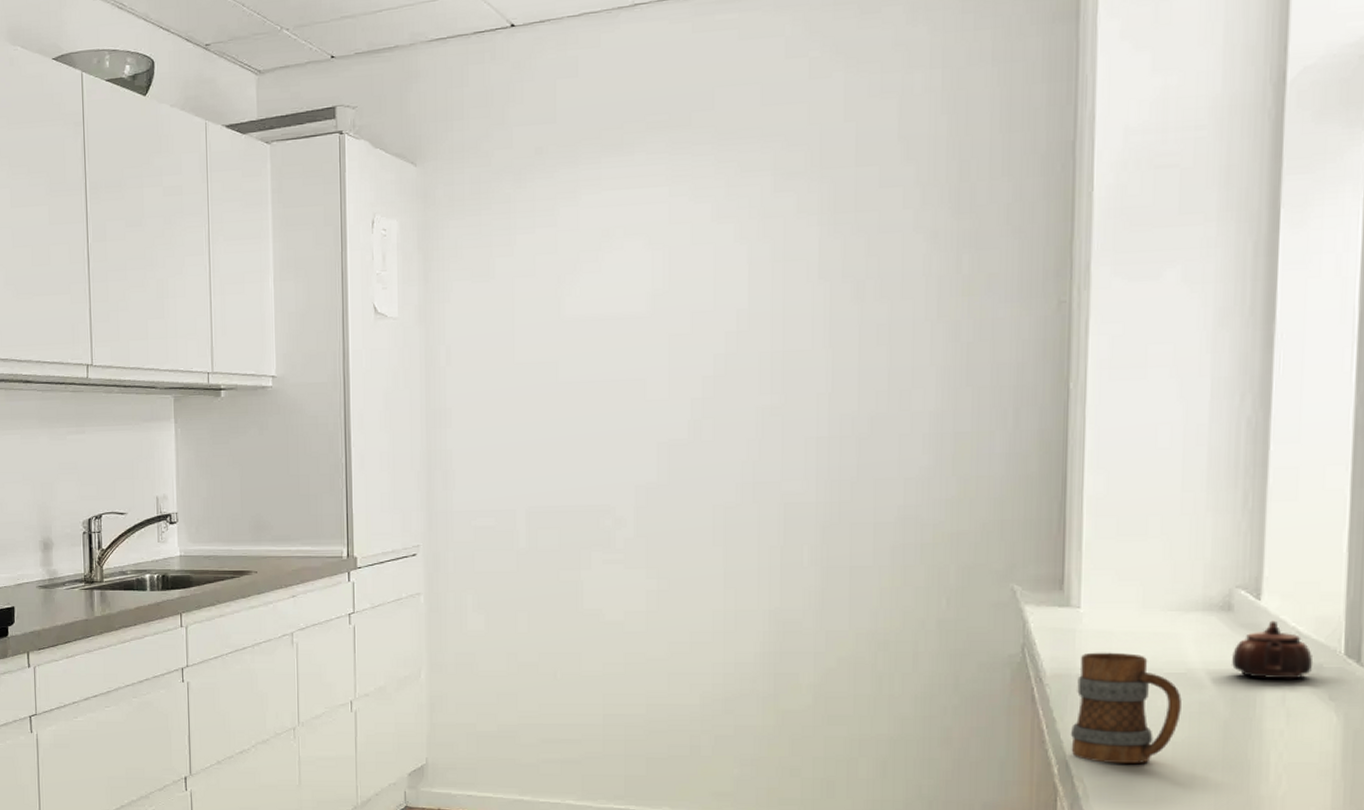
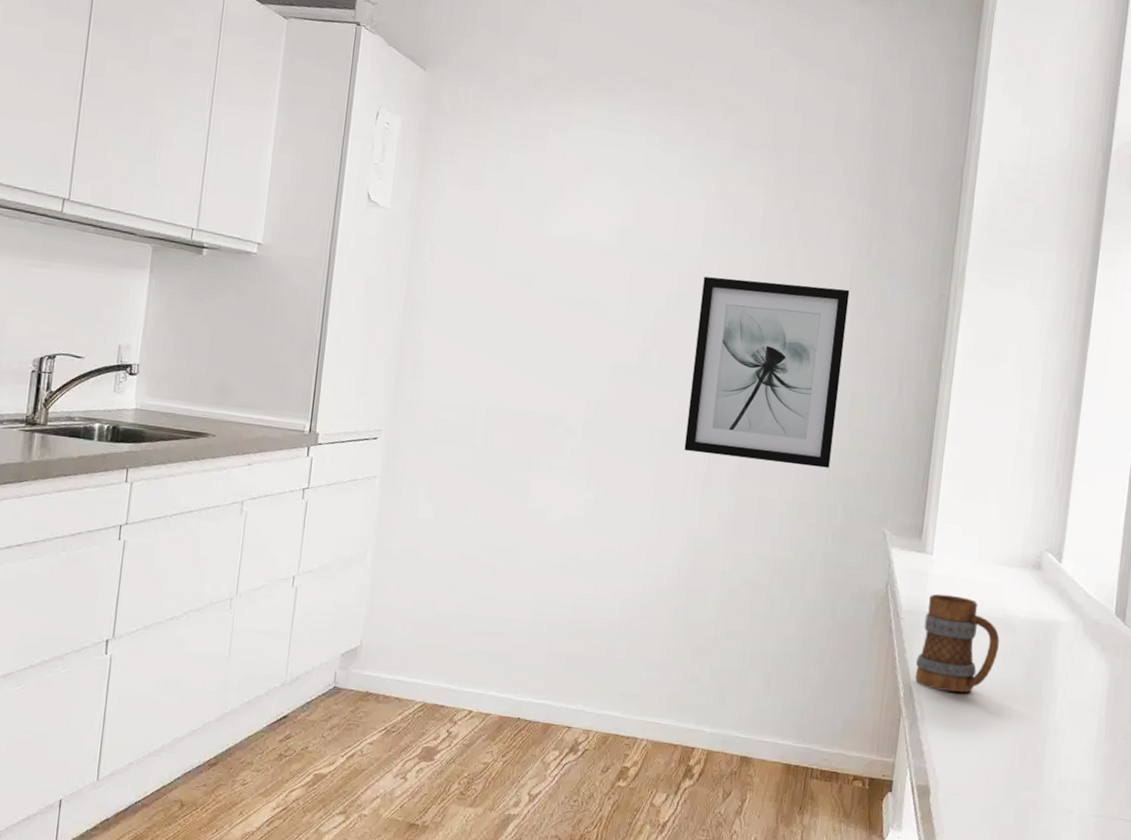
wall art: none [754,315,938,526] -> present [684,276,850,468]
teapot: present [1232,620,1314,680] -> none [1037,581,1094,632]

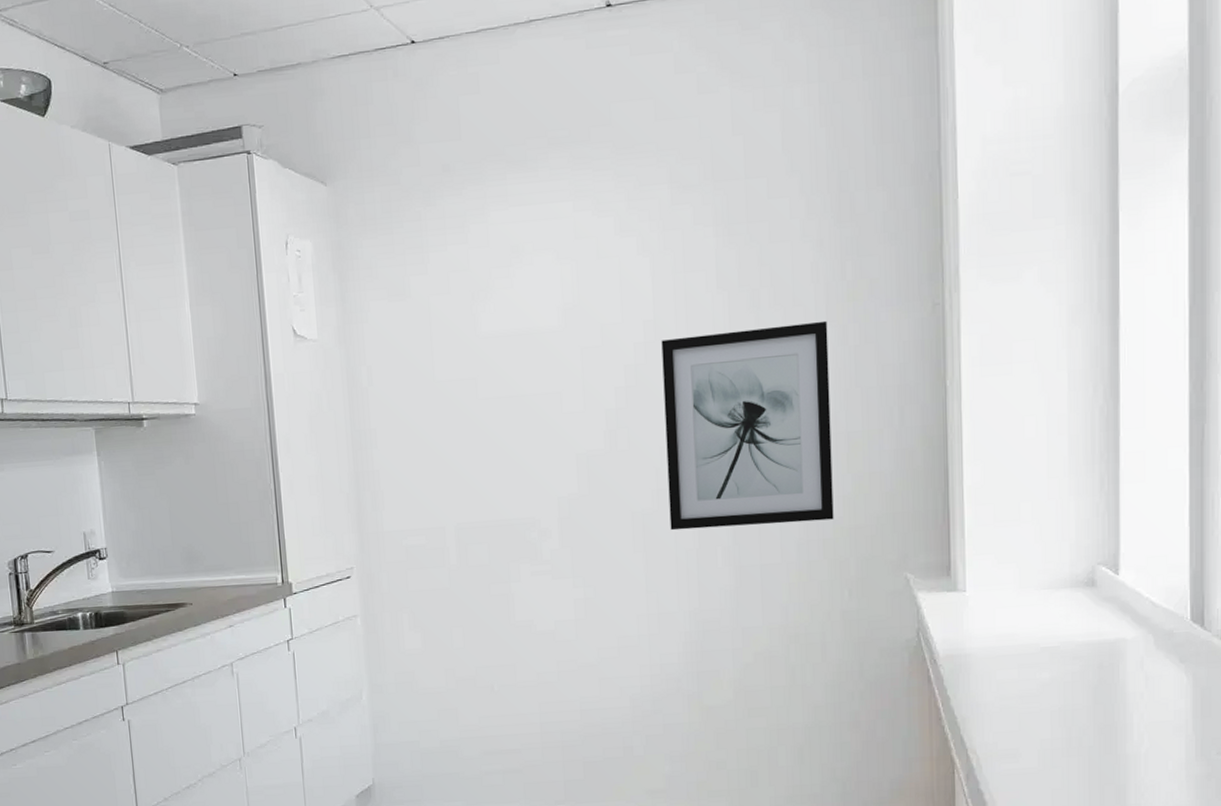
mug: present [915,593,1000,693] -> none [964,631,1057,735]

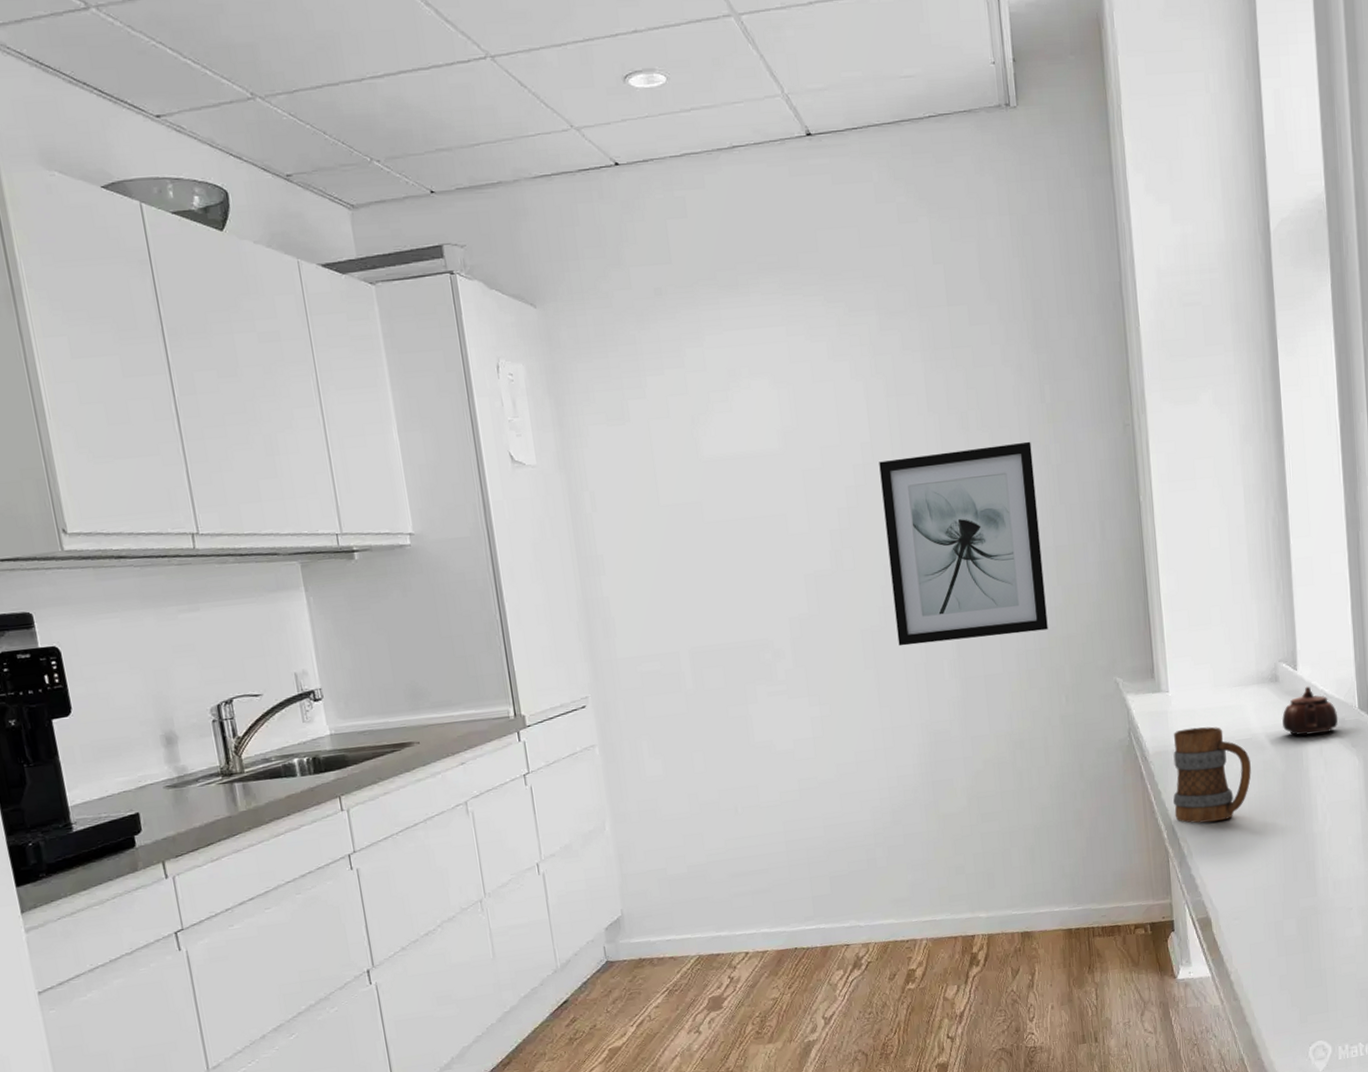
mug: none [964,631,1057,735] -> present [1173,726,1251,824]
teapot: none [1098,593,1165,647] -> present [1282,686,1338,736]

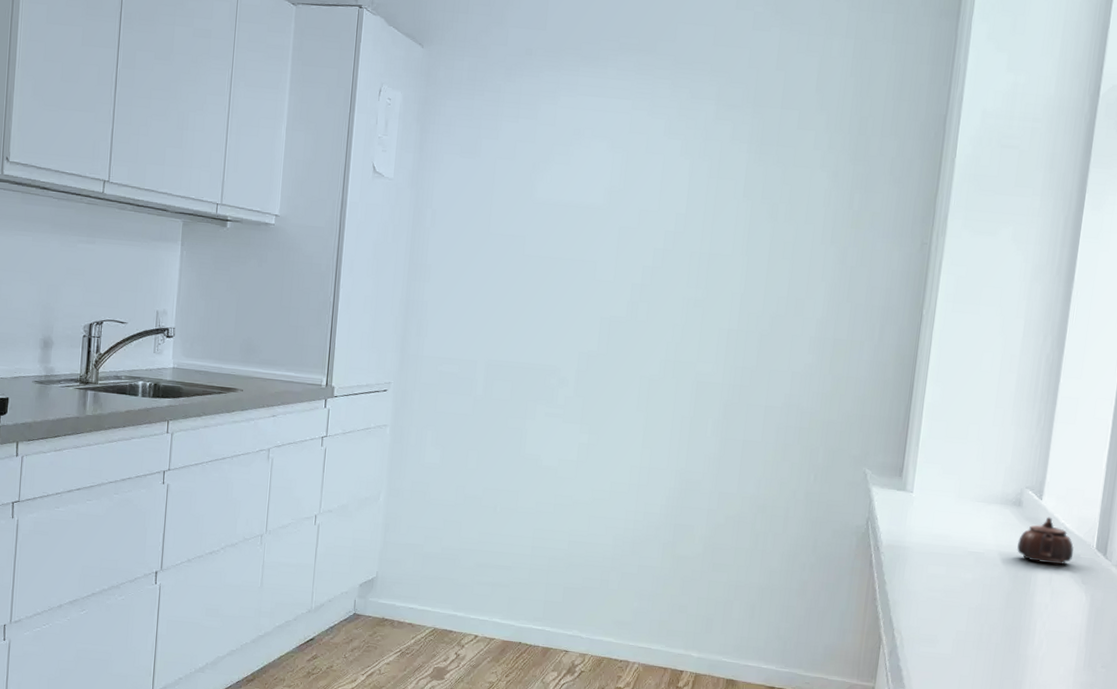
wall art: present [879,441,1048,646] -> none [671,232,831,412]
mug: present [1173,726,1251,824] -> none [894,529,979,623]

